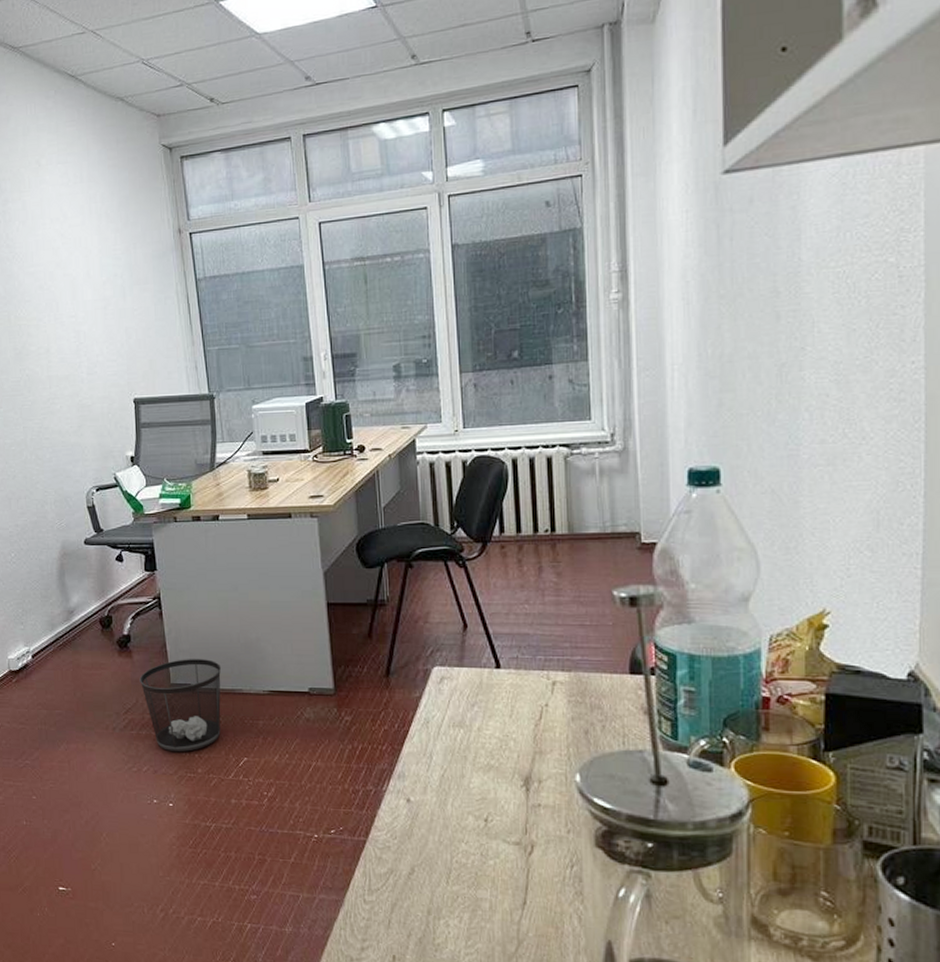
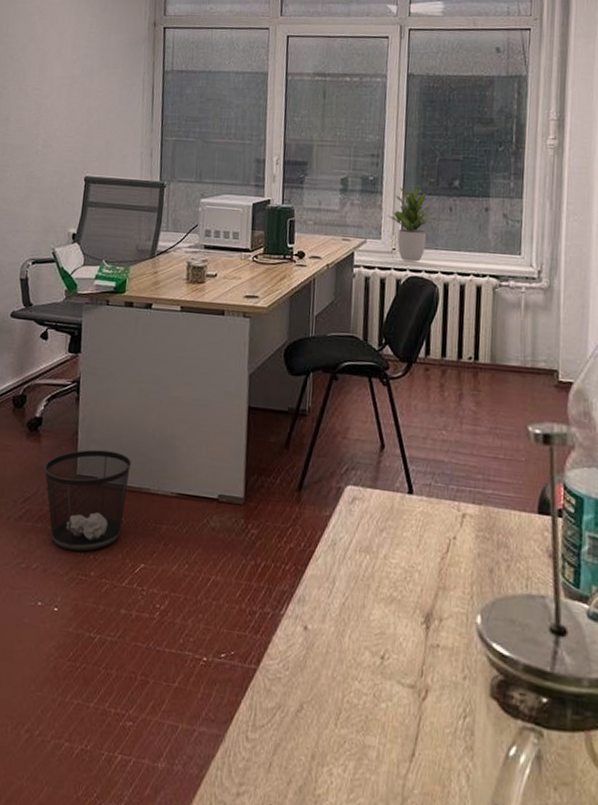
potted plant: none [445,361,496,441] -> present [387,185,435,262]

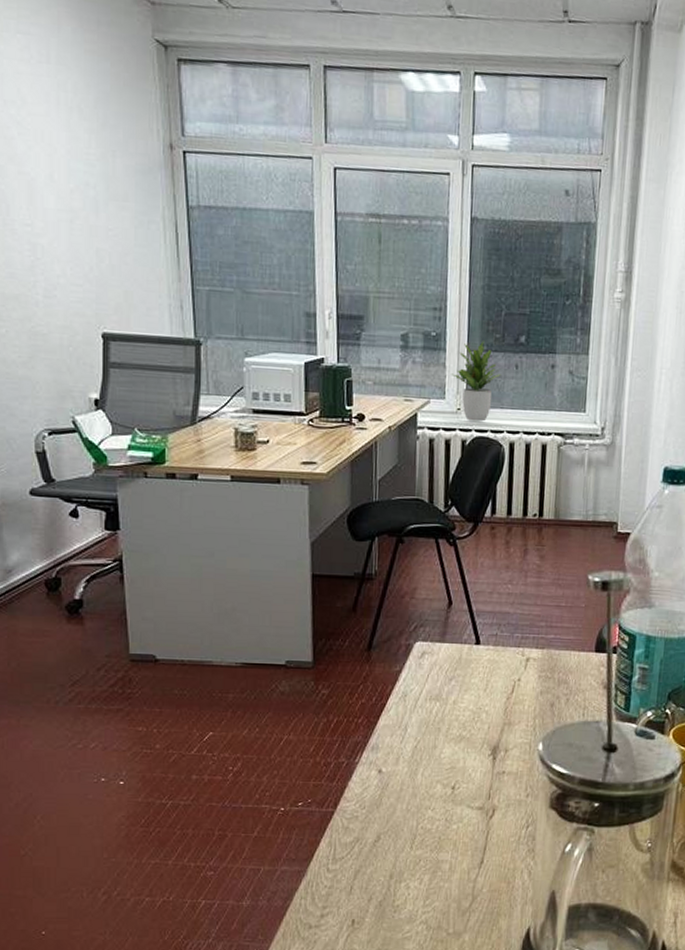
waste bin: present [44,449,132,552] -> none [91,628,190,728]

